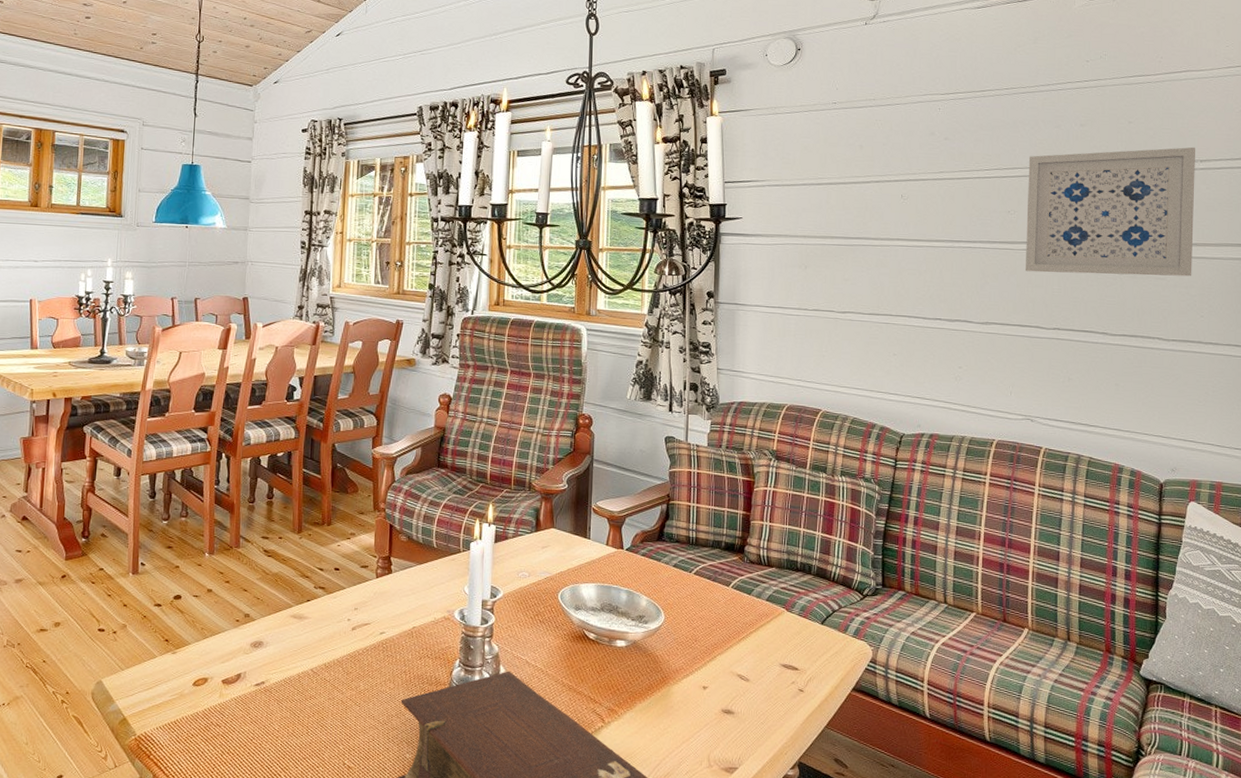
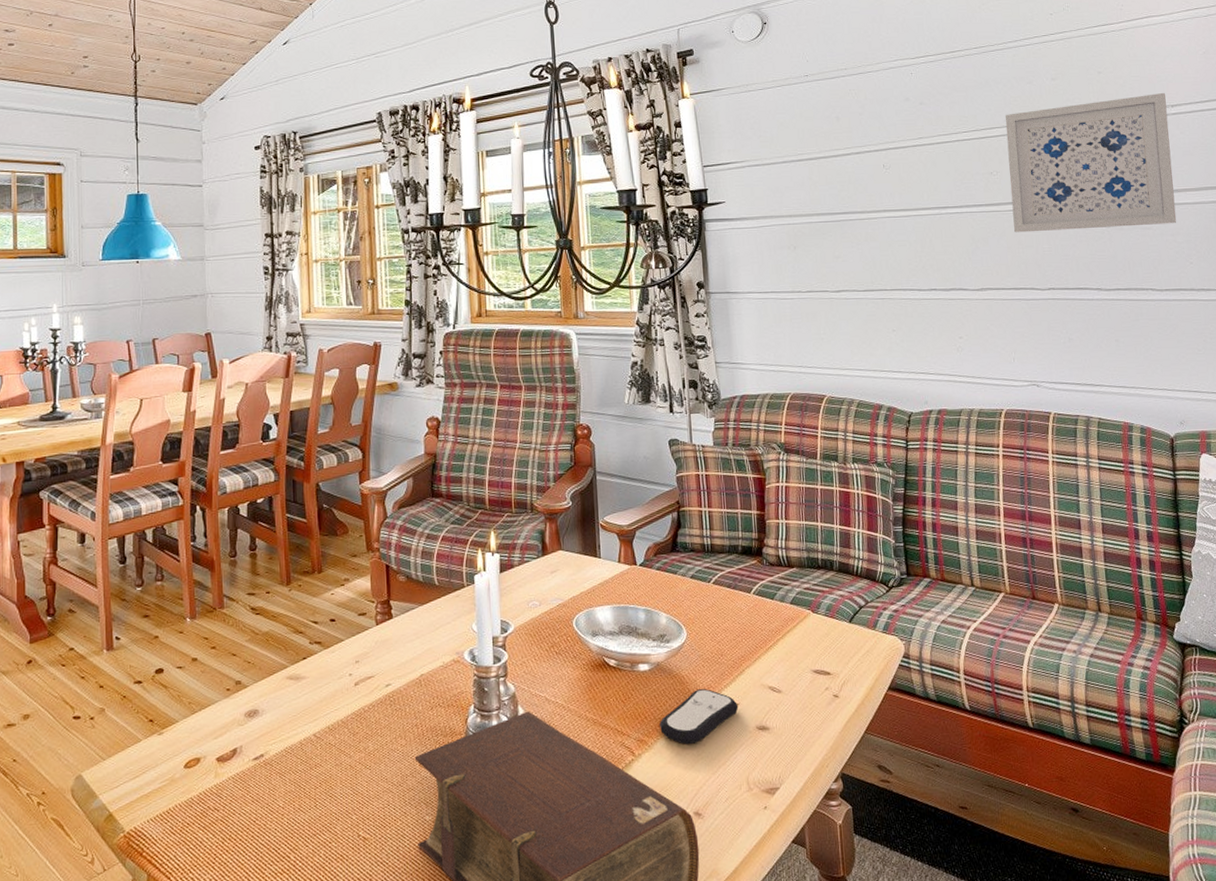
remote control: none [631,669,707,718] -> present [660,689,739,744]

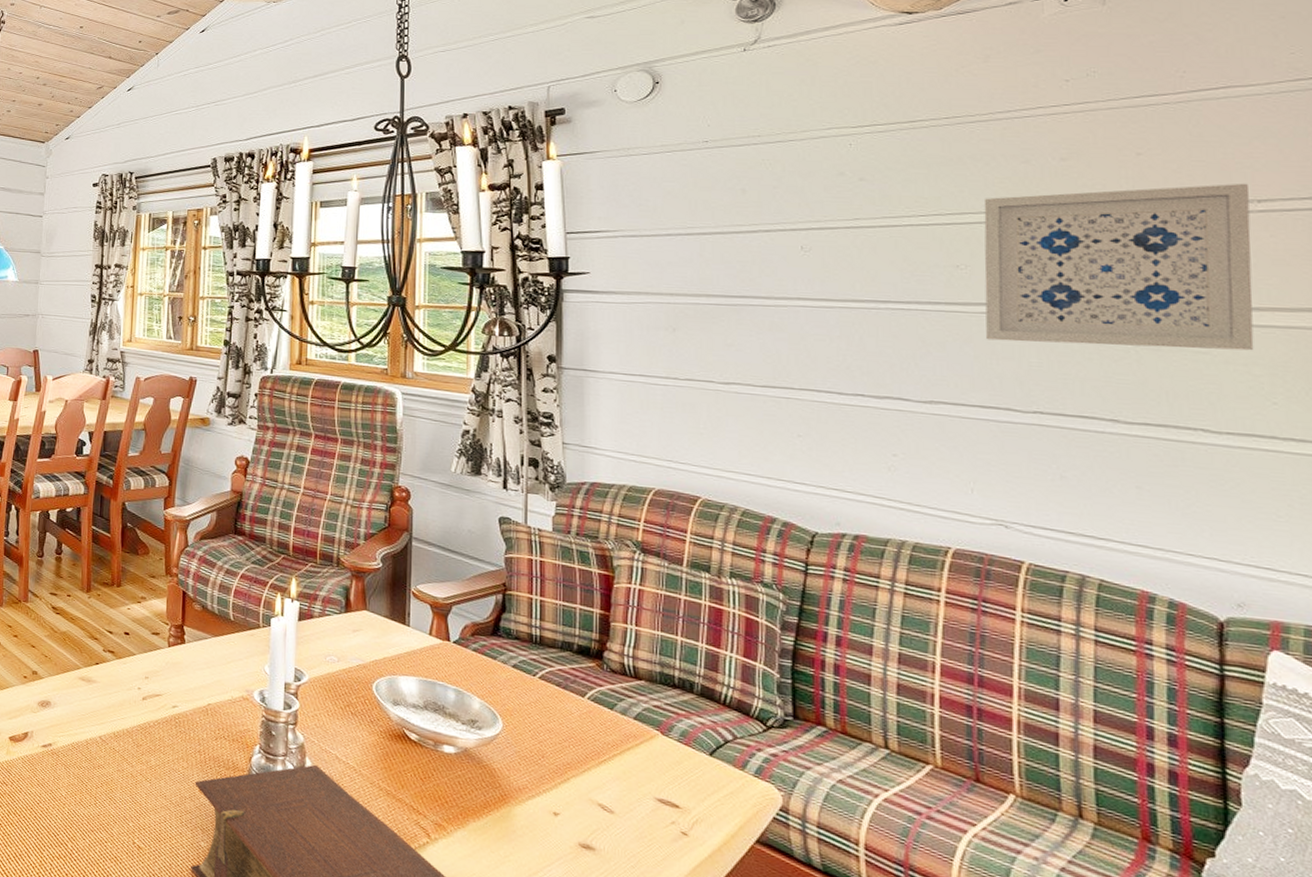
remote control: present [660,689,739,744] -> none [462,786,559,844]

